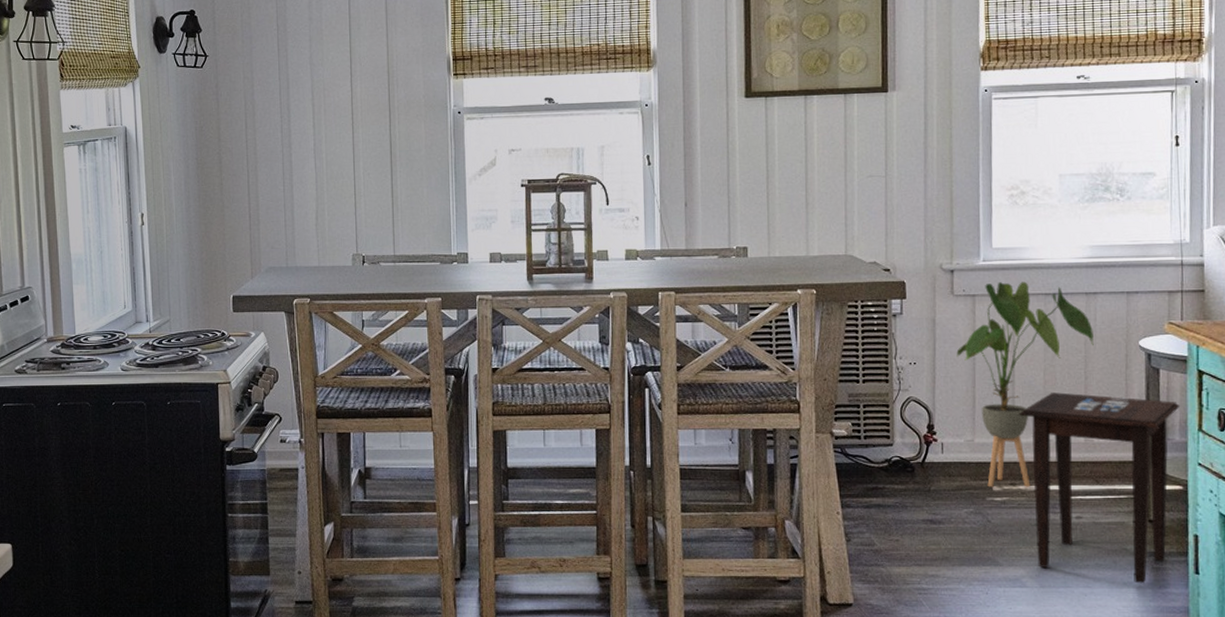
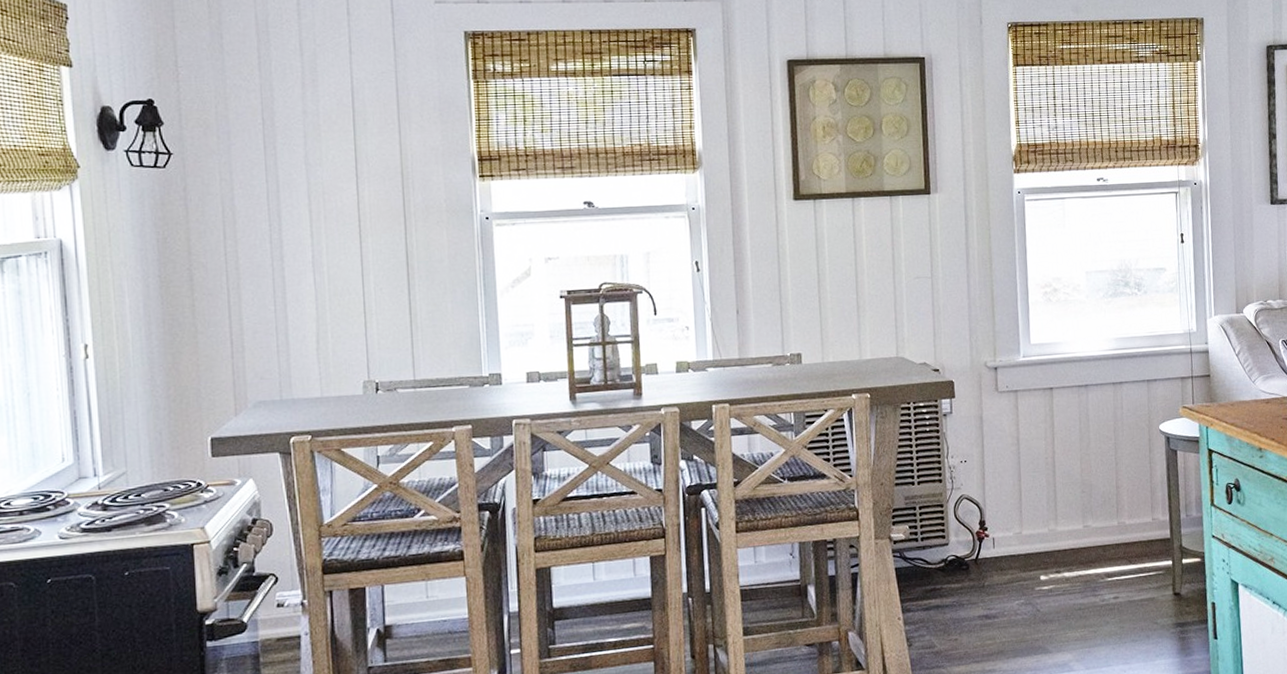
house plant: present [956,281,1094,488] -> none [1002,375,1122,577]
side table: present [1019,392,1180,584] -> none [1060,479,1196,655]

